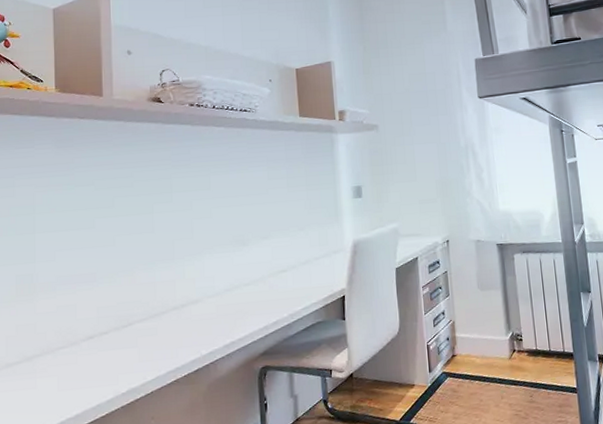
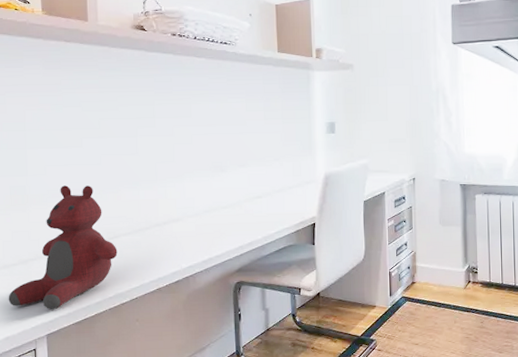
teddy bear: none [10,269,132,412] -> present [8,185,118,309]

